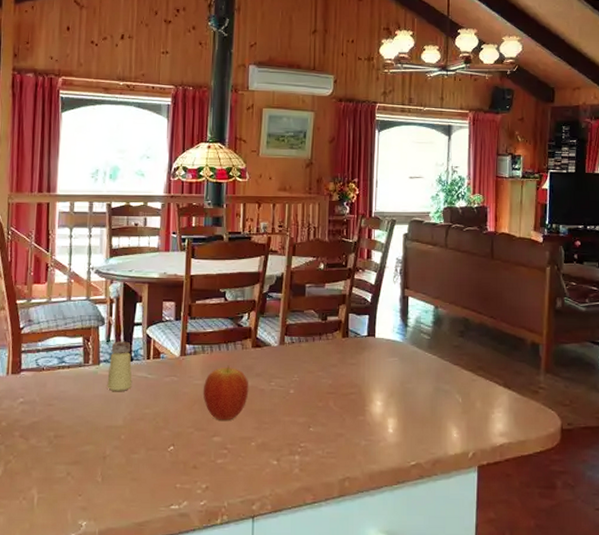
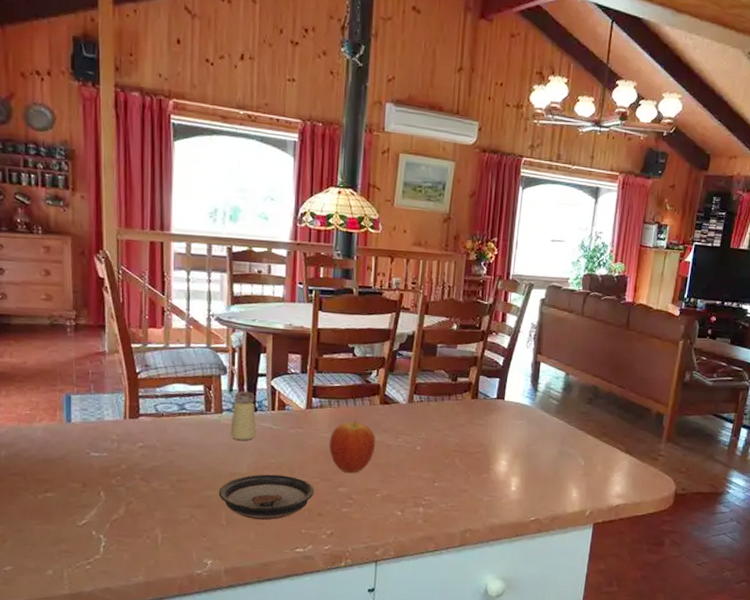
saucer: none [94,426,189,476] -> present [218,474,314,521]

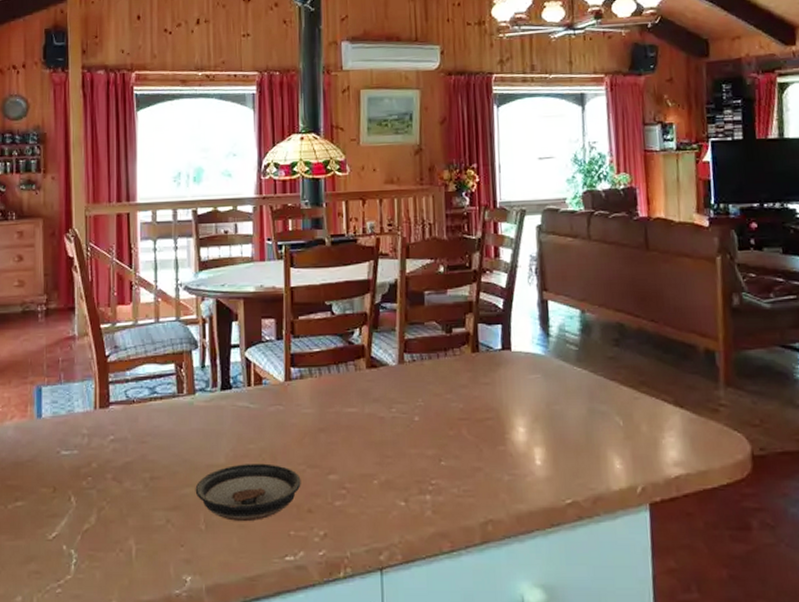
saltshaker: present [230,391,257,441] -> none [205,366,233,425]
fruit: present [329,420,376,473] -> none [313,390,367,455]

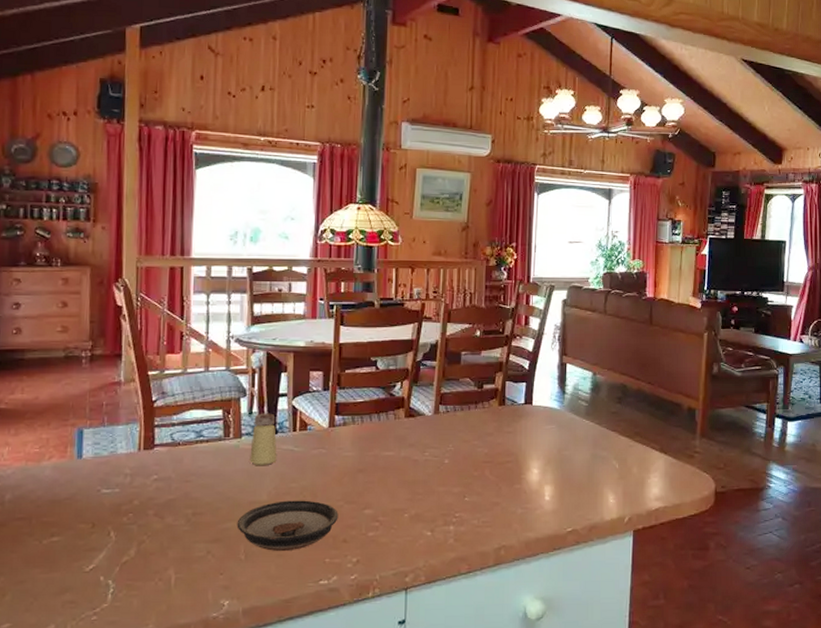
saltshaker: none [205,366,233,425] -> present [250,413,277,466]

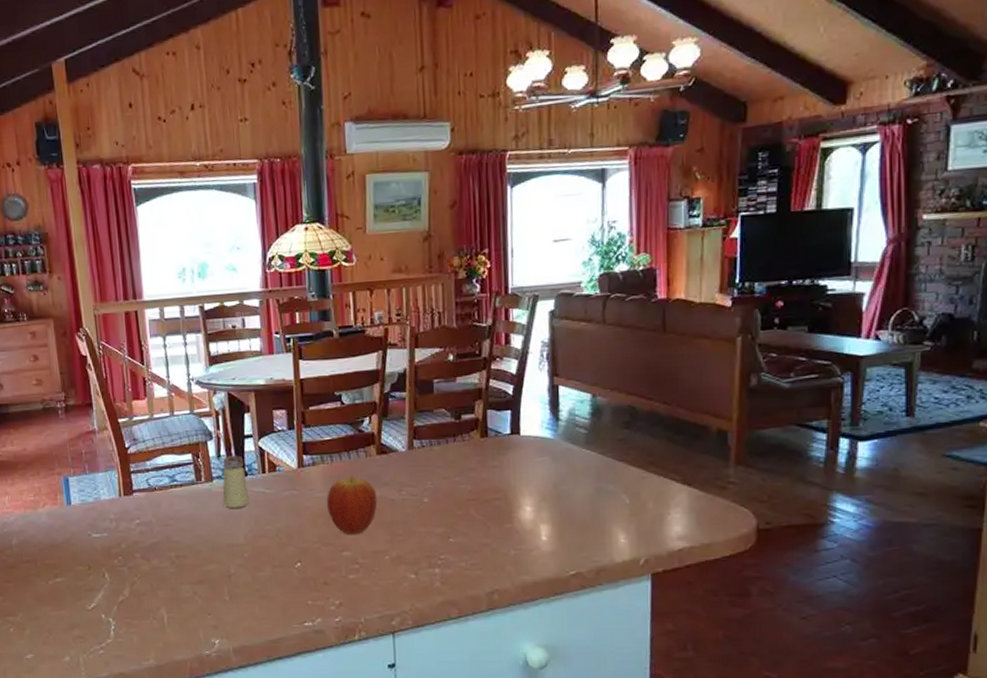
saucer: present [237,500,339,552] -> none [218,542,317,594]
fruit: none [353,436,402,493] -> present [326,475,378,534]

